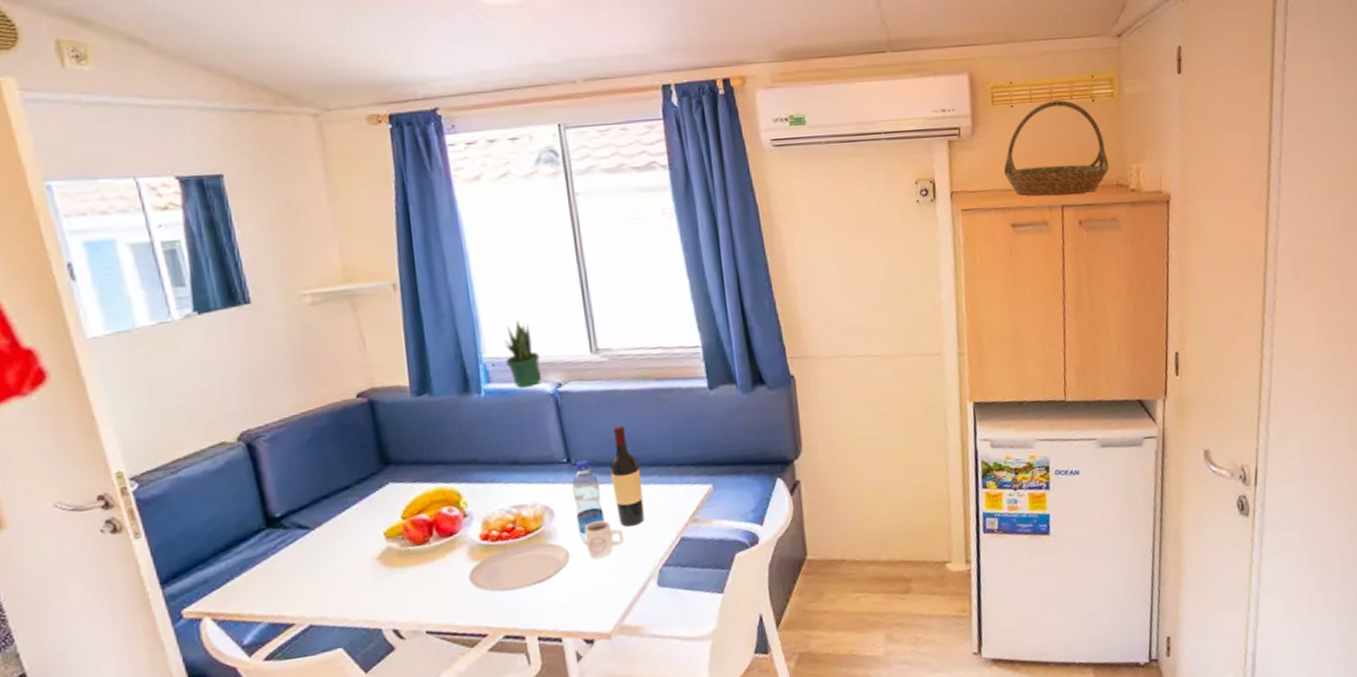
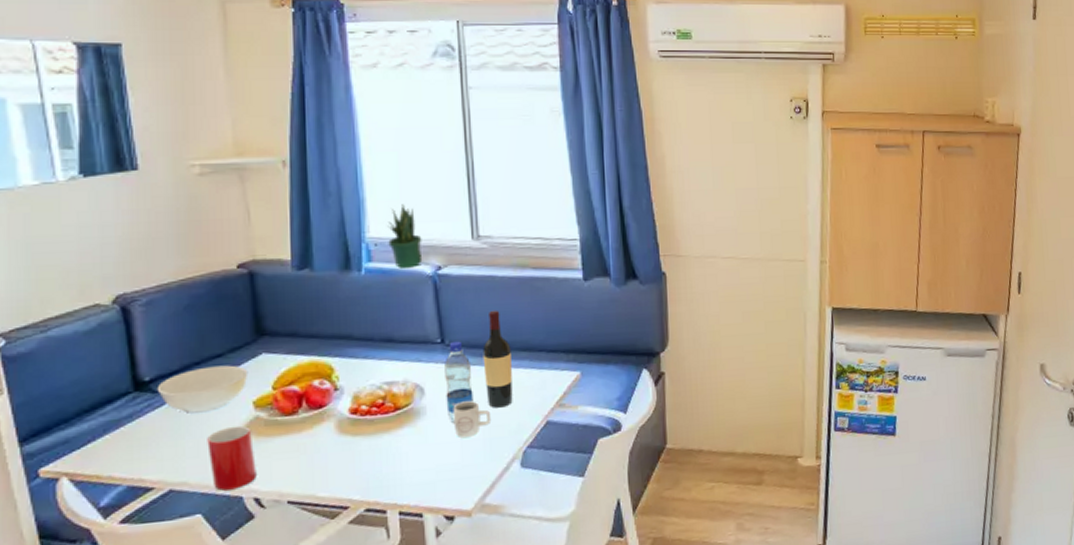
bowl: none [288,496,377,548] -> present [156,365,249,413]
cup: none [342,557,394,624] -> present [207,425,257,491]
plate: present [468,542,571,593] -> none [334,419,437,467]
basket: present [1004,100,1110,196] -> none [872,35,968,121]

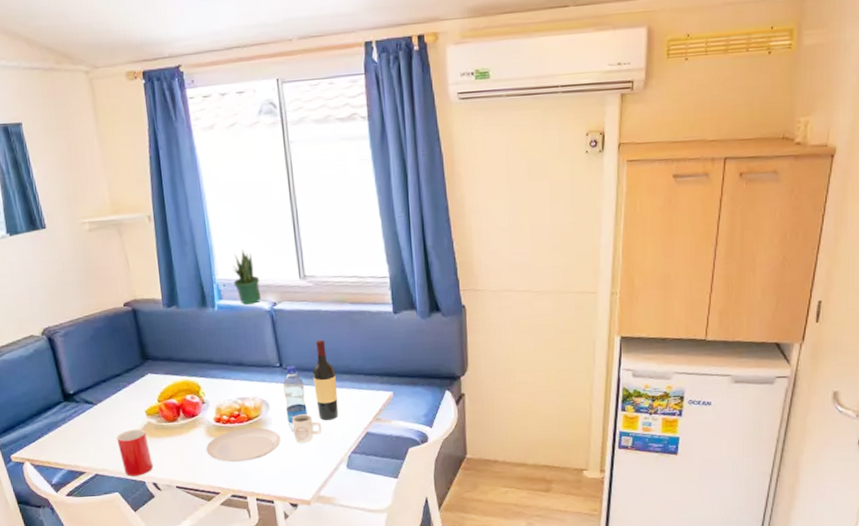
bowl: present [156,365,249,413] -> none [79,382,140,419]
plate: none [334,419,437,467] -> present [206,427,281,463]

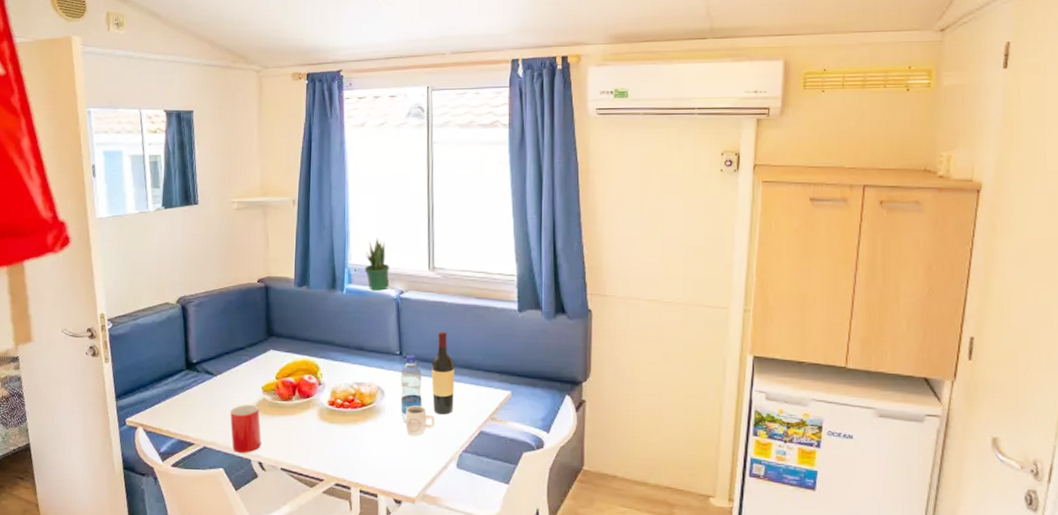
plate: present [206,427,281,463] -> none [316,414,393,450]

